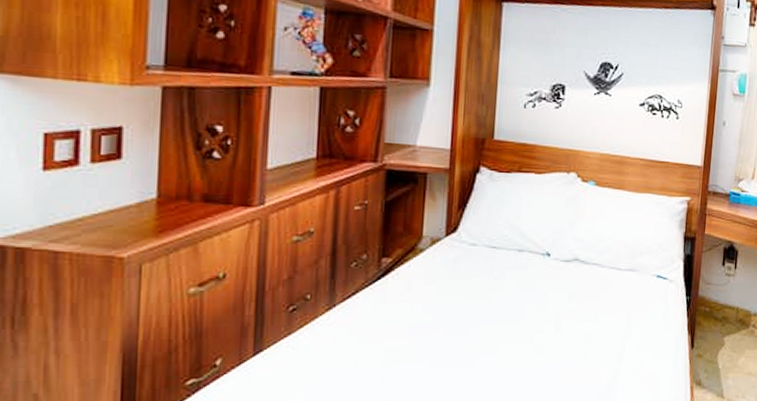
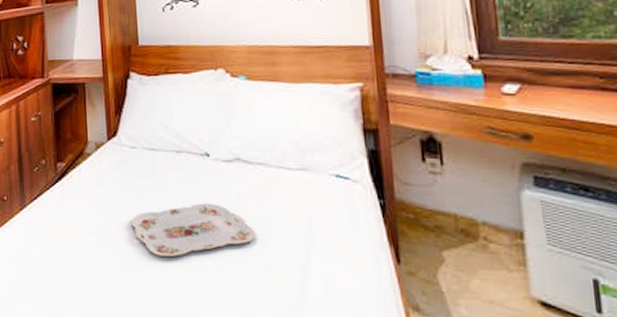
serving tray: none [459,301,583,353] -> present [130,203,257,257]

